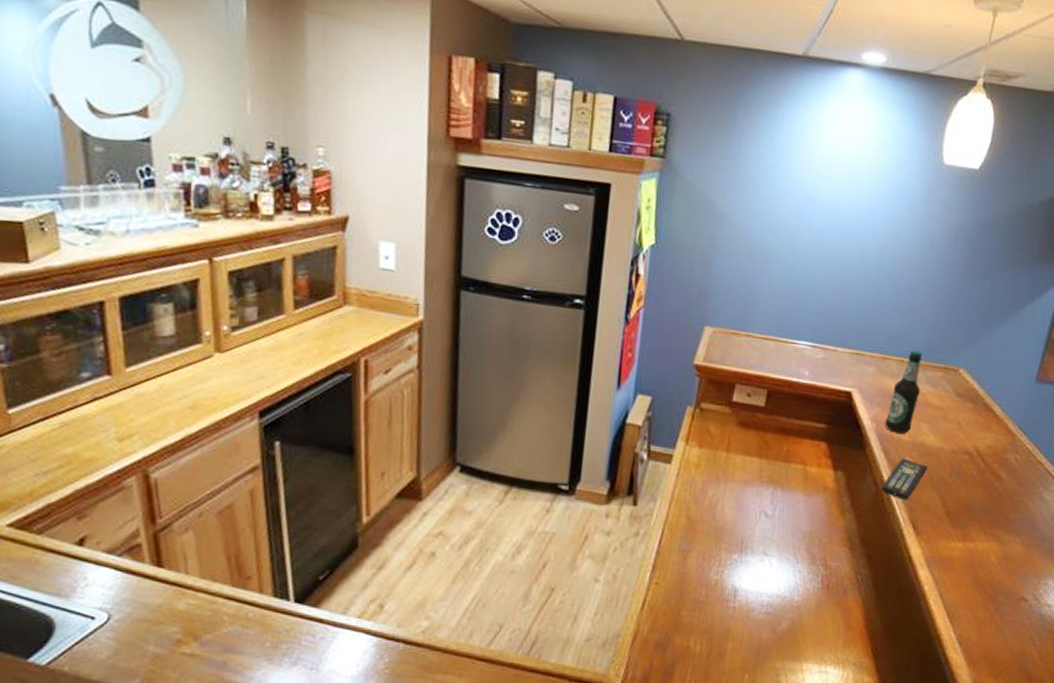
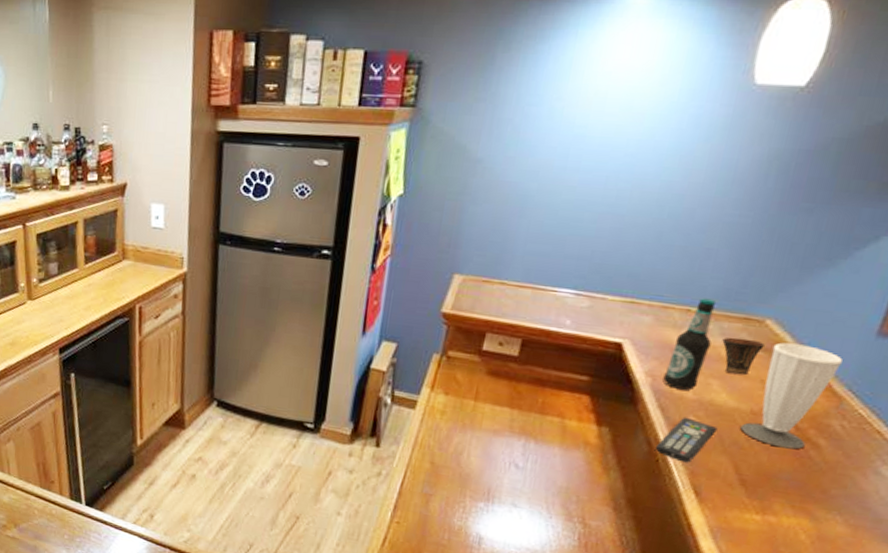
cup: none [928,384,959,419] -> present [722,337,765,376]
cup: none [945,389,1014,482] -> present [741,342,842,450]

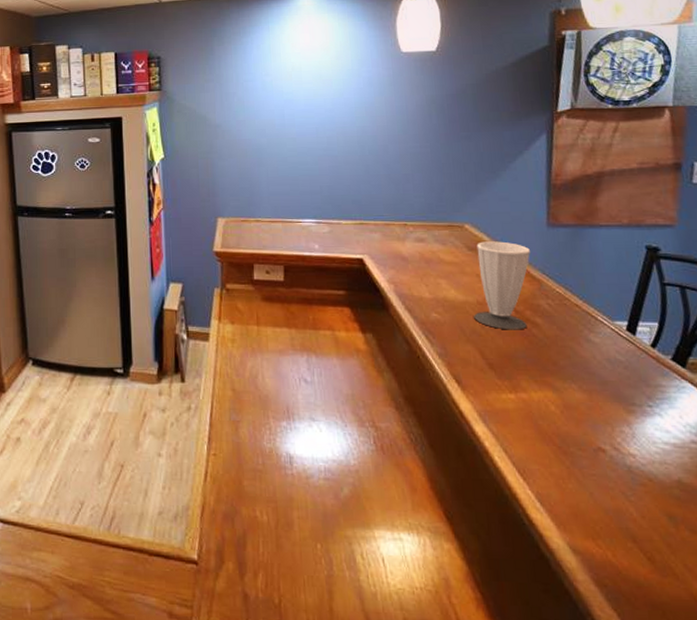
remote control: present [656,417,718,463] -> none [414,315,457,355]
bottle: present [663,298,717,390] -> none [402,213,431,291]
cup: present [722,337,765,376] -> none [437,242,470,273]

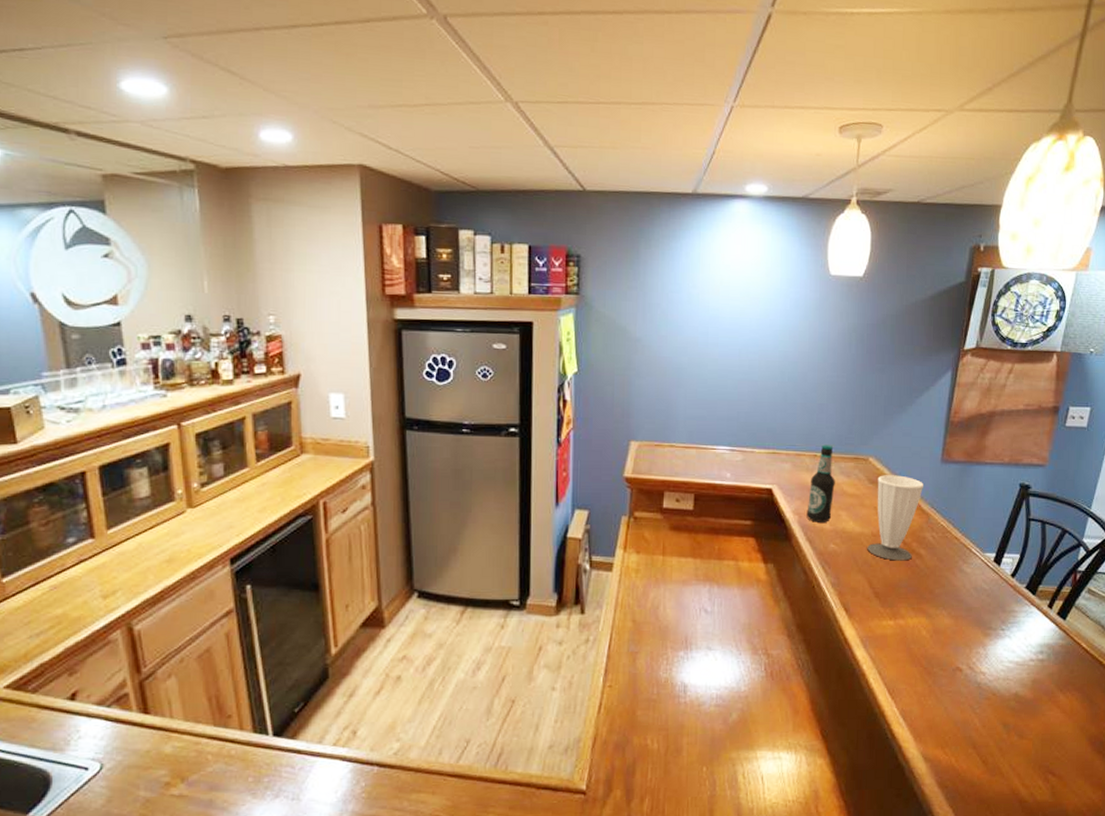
bottle: none [402,213,431,291] -> present [806,444,835,523]

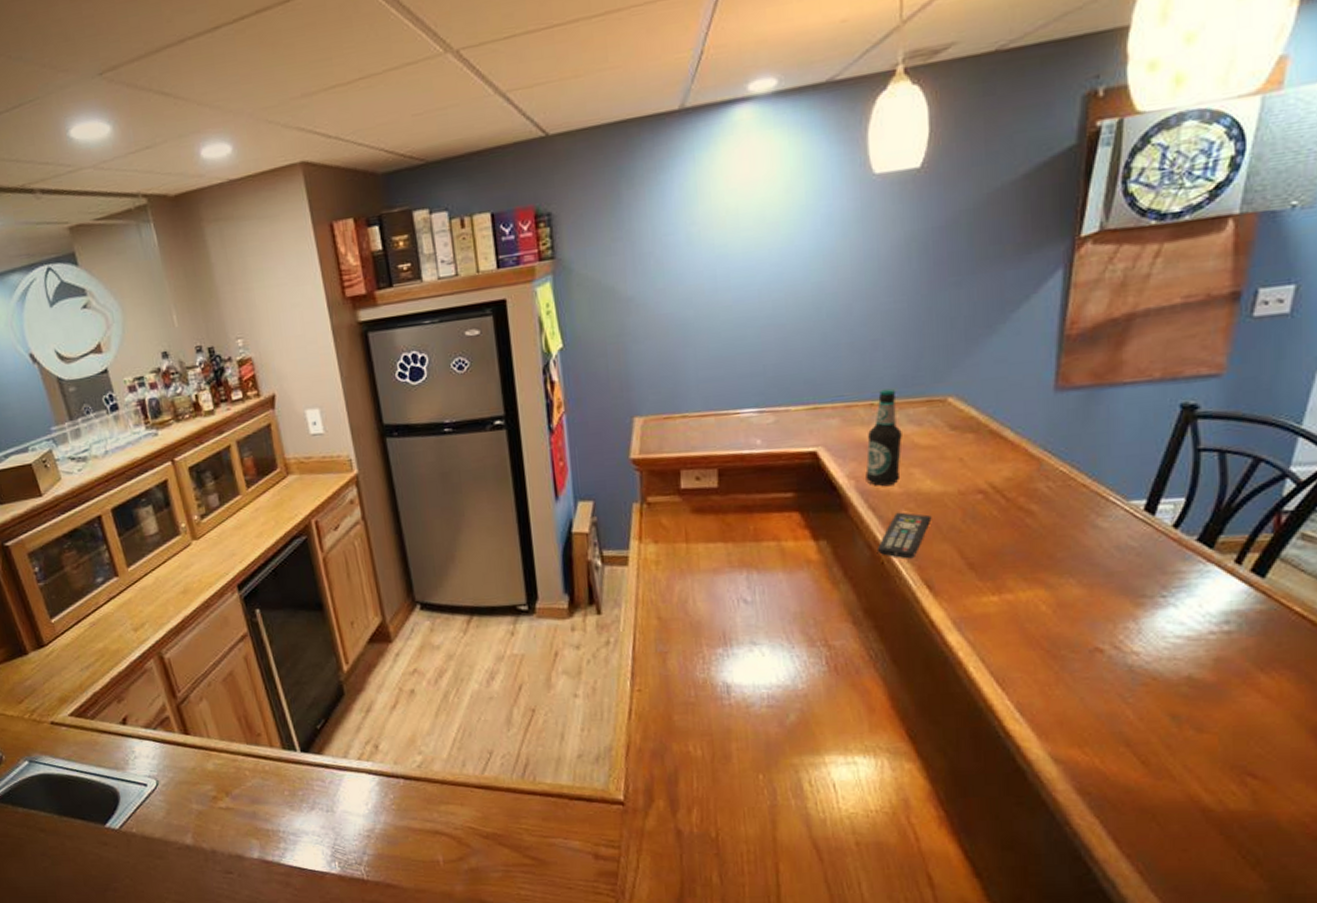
remote control: none [811,545,852,585] -> present [878,512,932,559]
cup: present [867,475,923,561] -> none [953,414,1030,523]

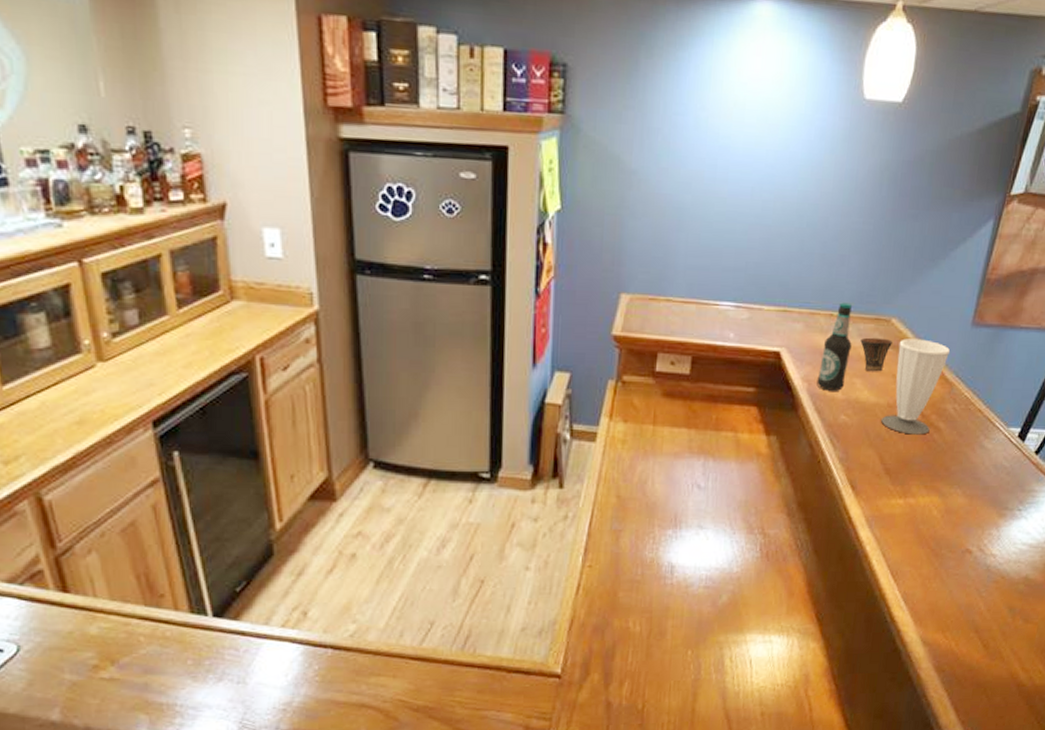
remote control: present [878,512,932,559] -> none [817,417,864,460]
cup: none [912,420,953,459] -> present [860,337,893,372]
cup: none [953,414,1030,523] -> present [881,339,950,435]

